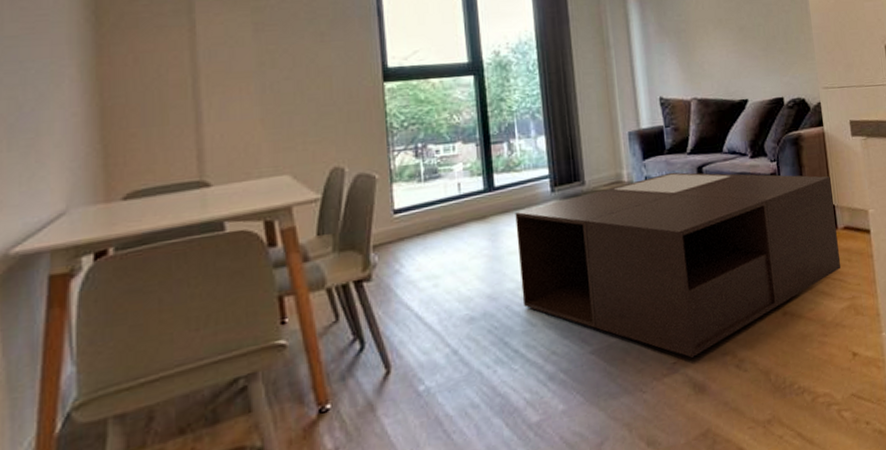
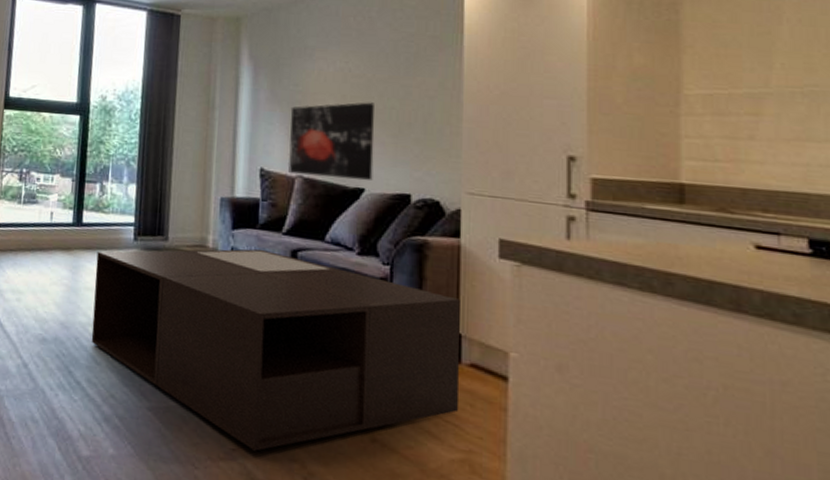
wall art: none [677,22,753,98] -> present [287,102,375,181]

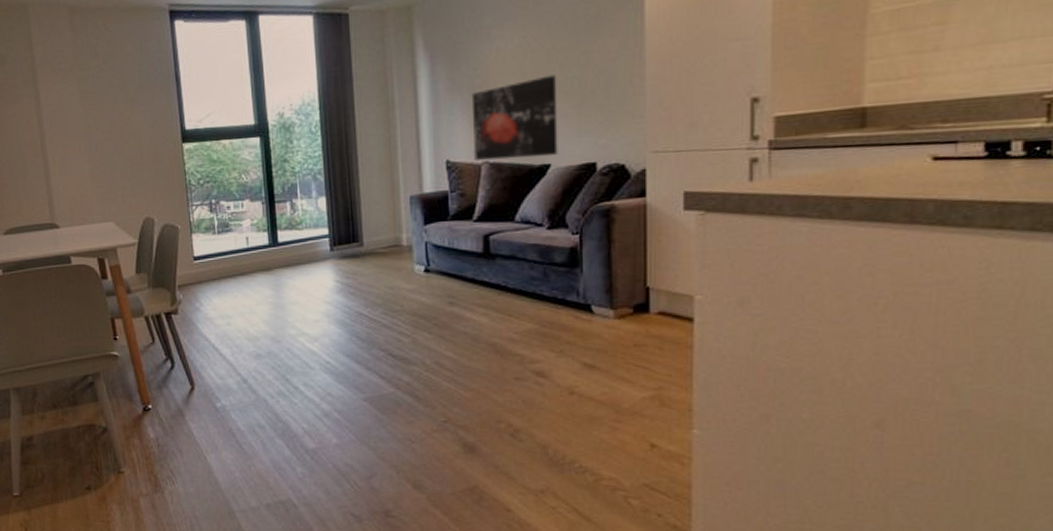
coffee table: present [91,249,460,451] -> none [296,239,649,419]

